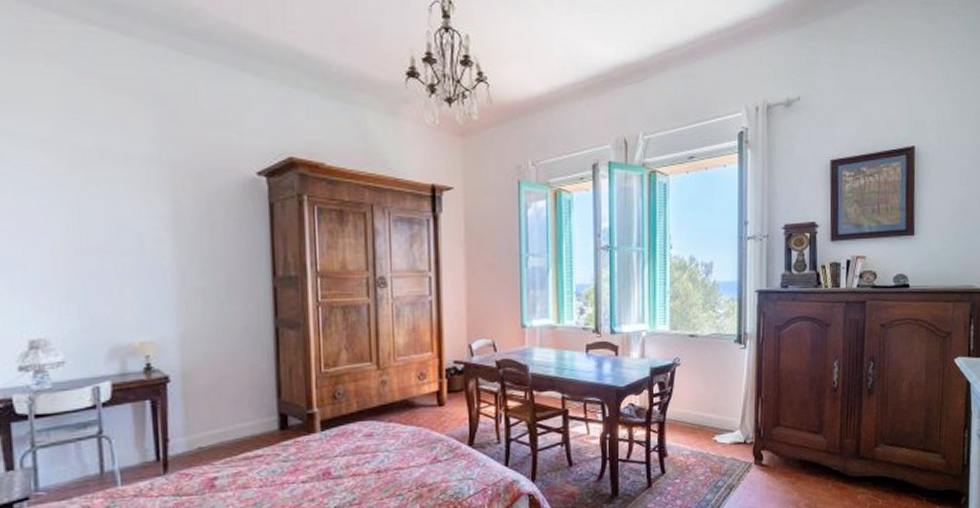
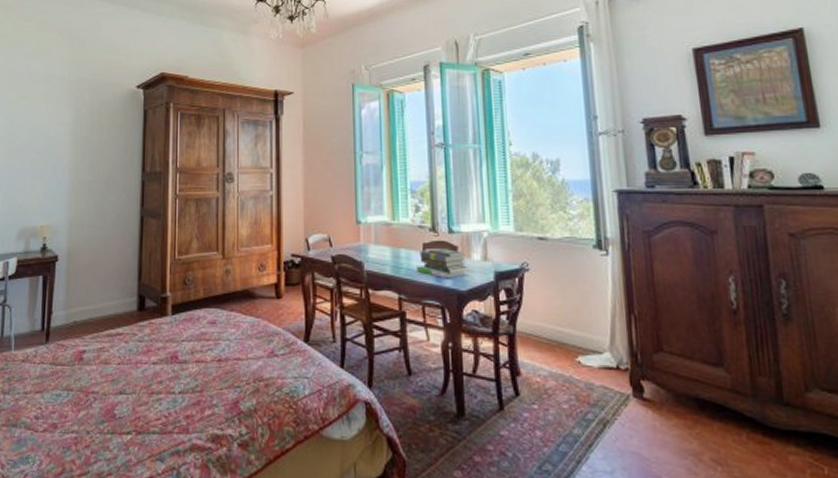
books: none [580,348,628,377] -> present [417,247,469,279]

